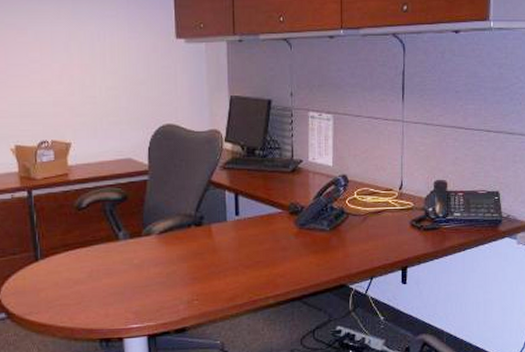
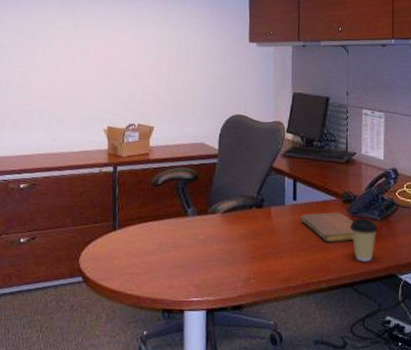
notebook: none [245,225,302,258] -> present [301,212,354,243]
coffee cup: none [297,230,328,274] -> present [349,218,379,262]

